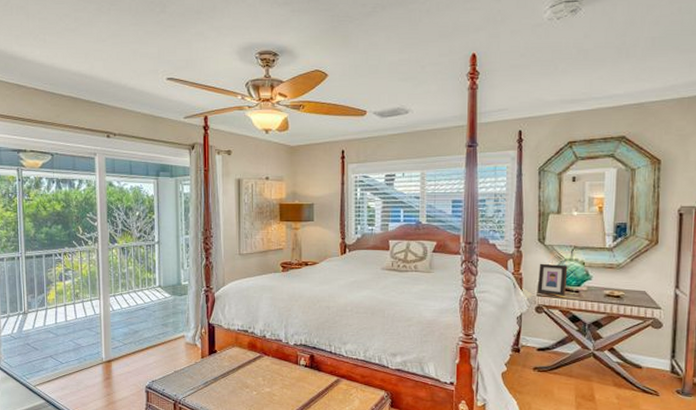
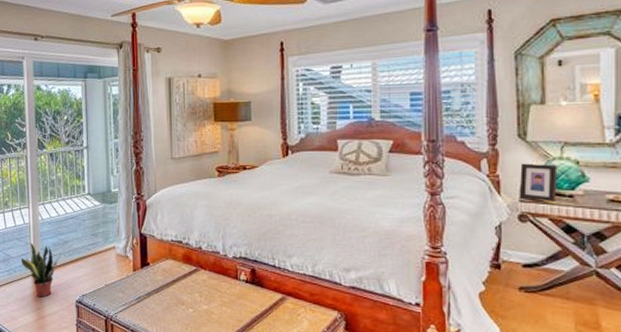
potted plant: none [91,332,133,384] -> present [20,242,63,298]

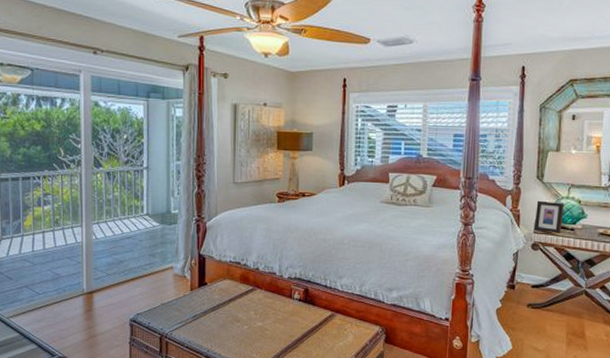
potted plant: present [20,242,63,298] -> none [71,261,117,317]

